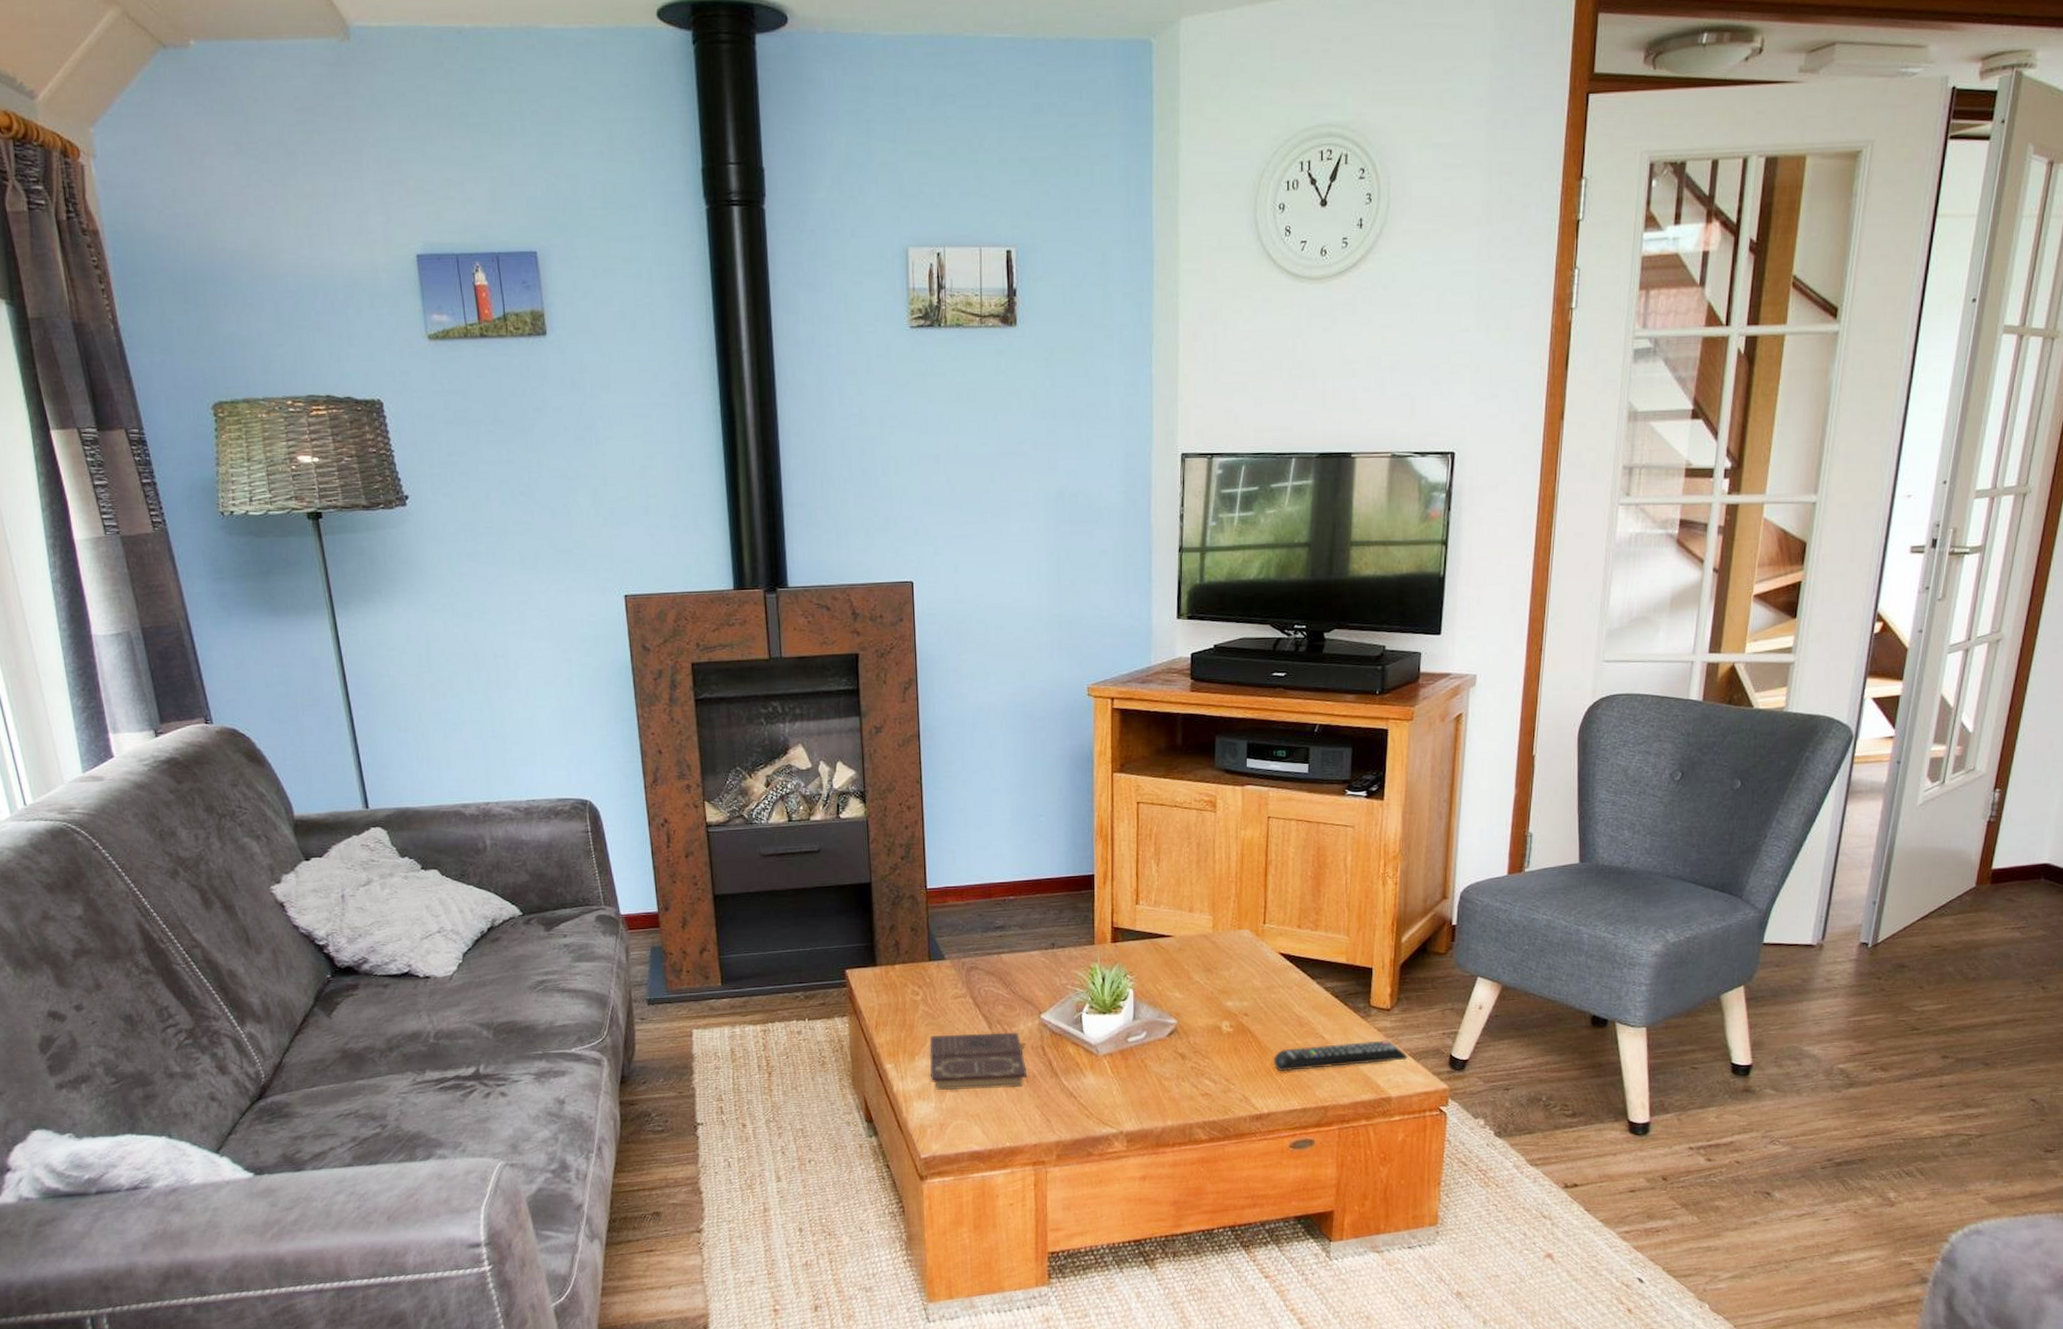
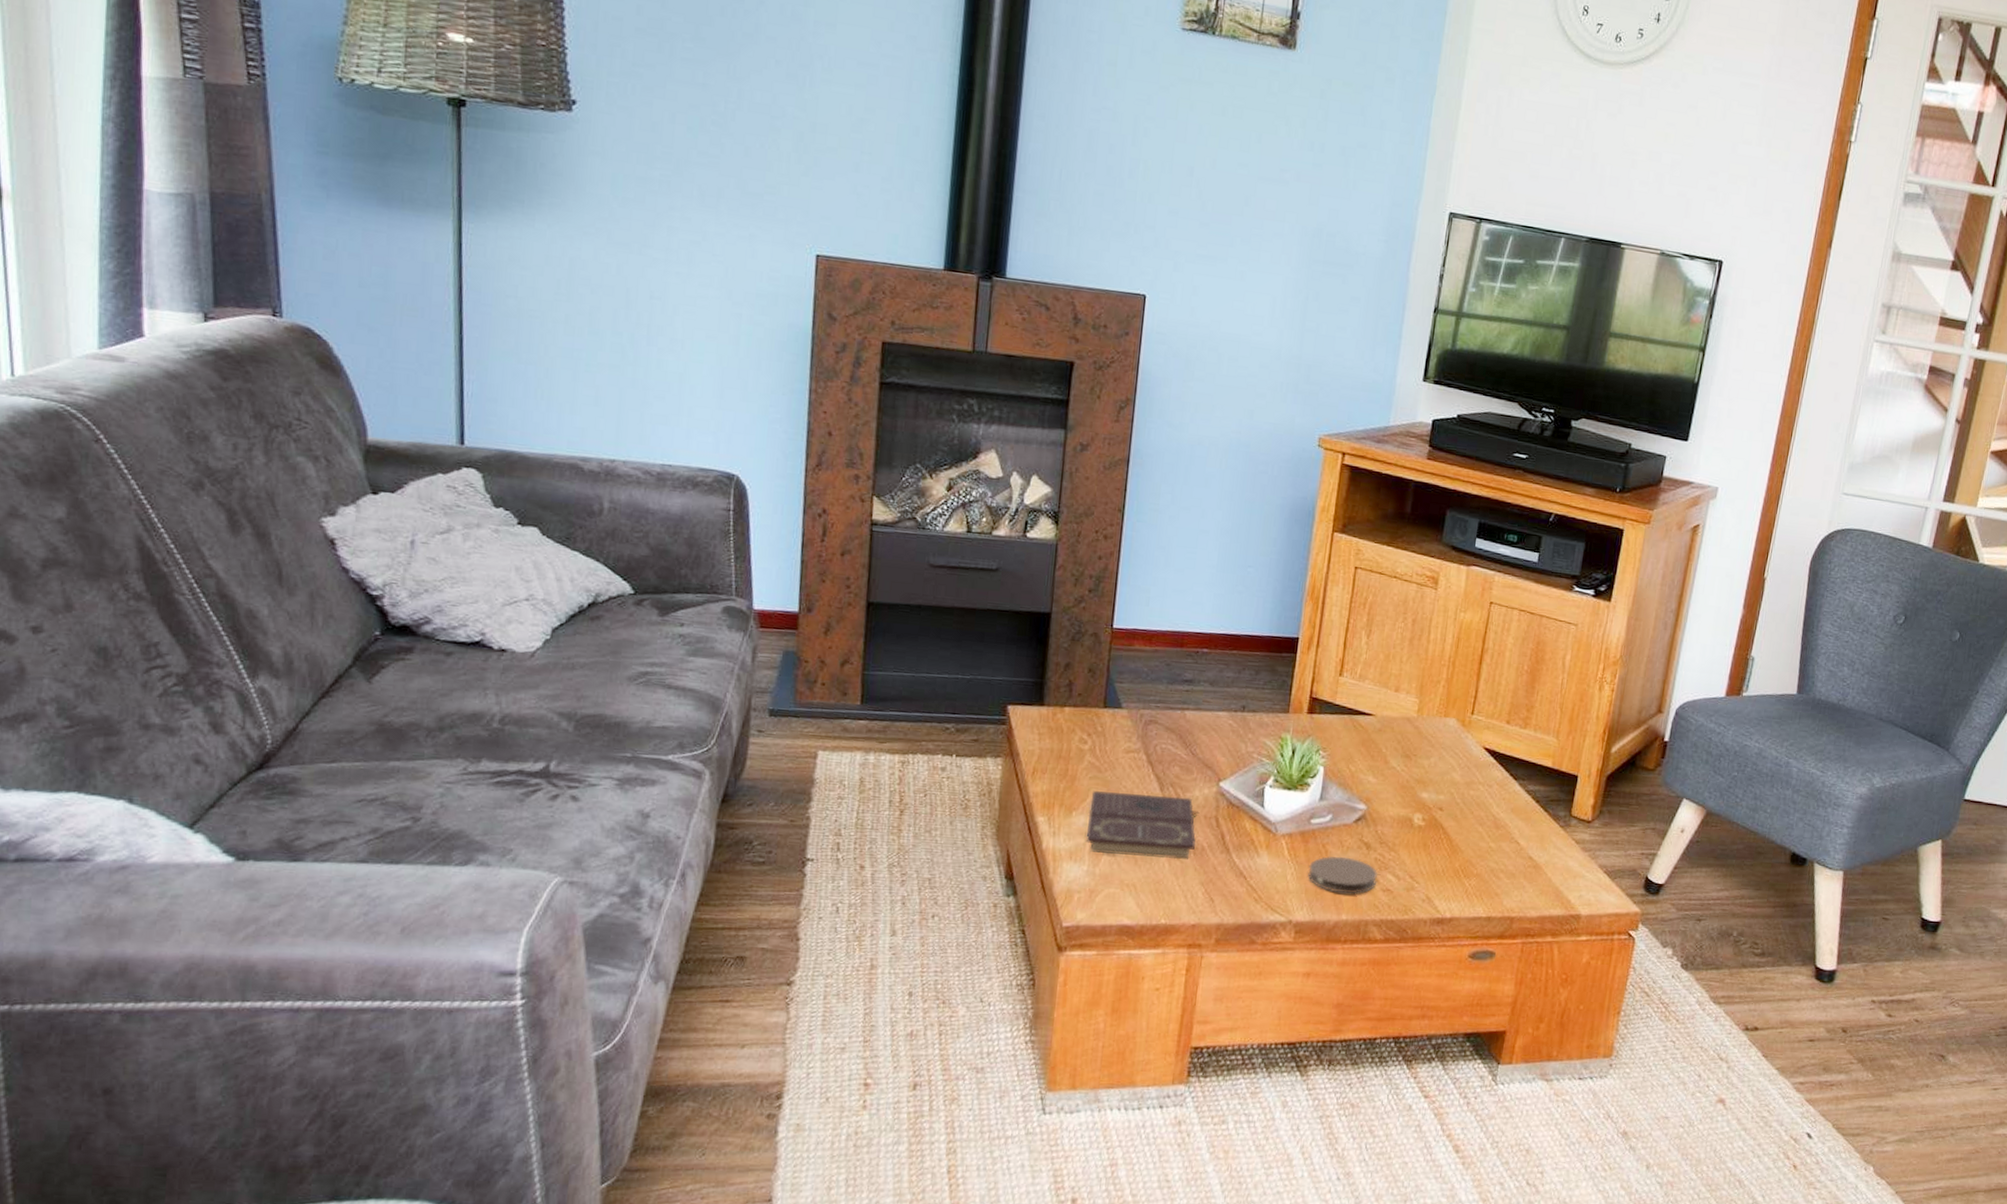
coaster: none [1131,1068,1195,1102] -> present [1308,856,1377,895]
remote control: present [1274,1040,1408,1071] -> none [1463,850,1603,878]

